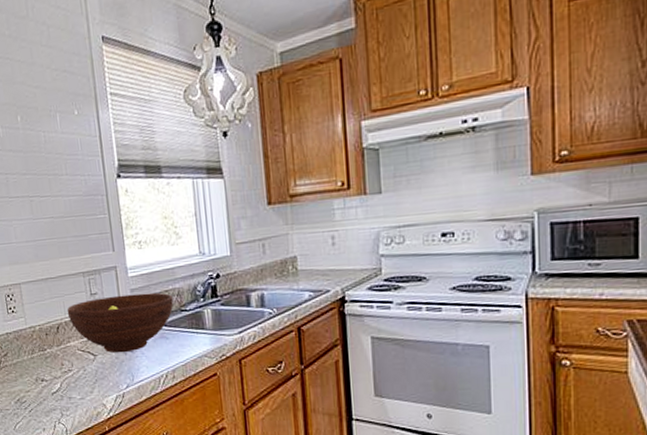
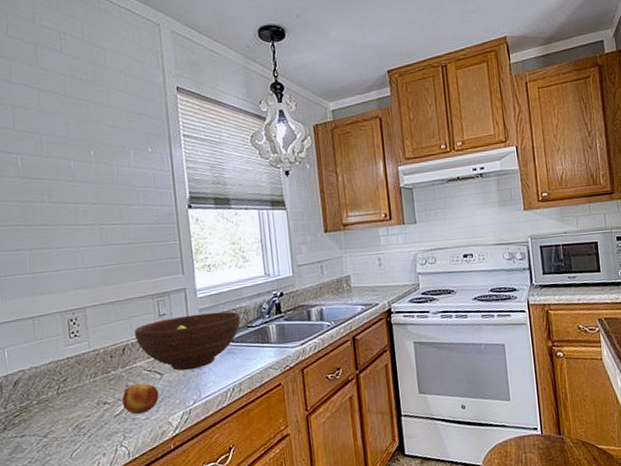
fruit: none [58,363,93,393] -> present [122,383,159,414]

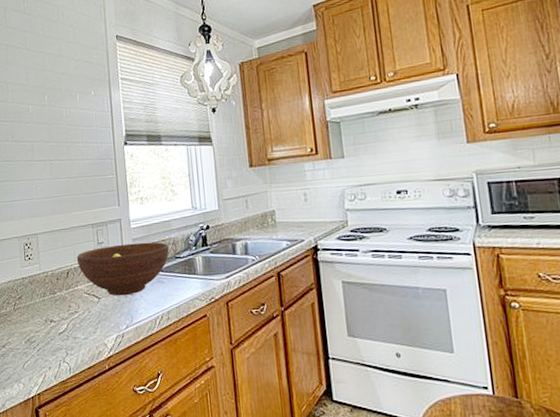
fruit: present [122,383,159,414] -> none [65,305,96,333]

